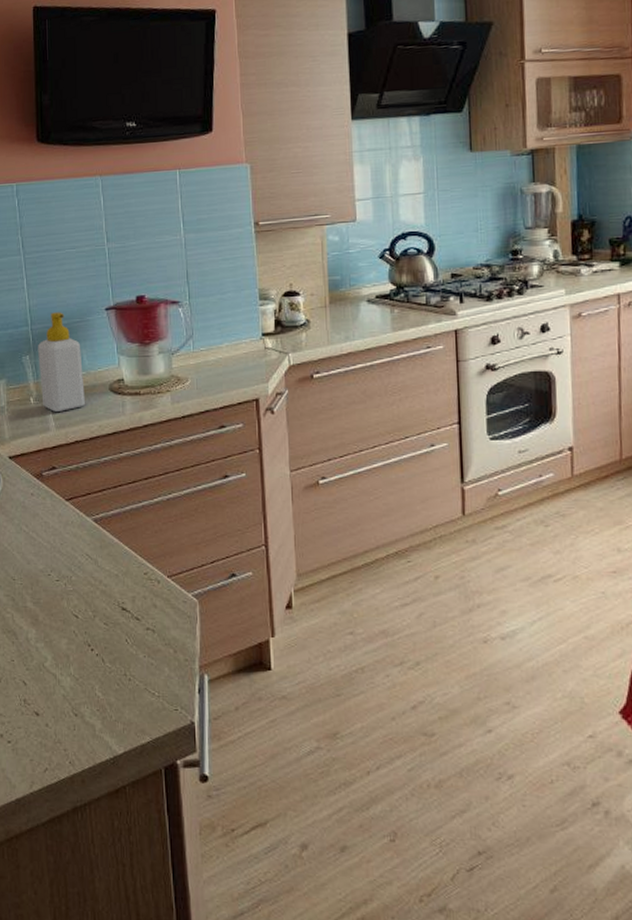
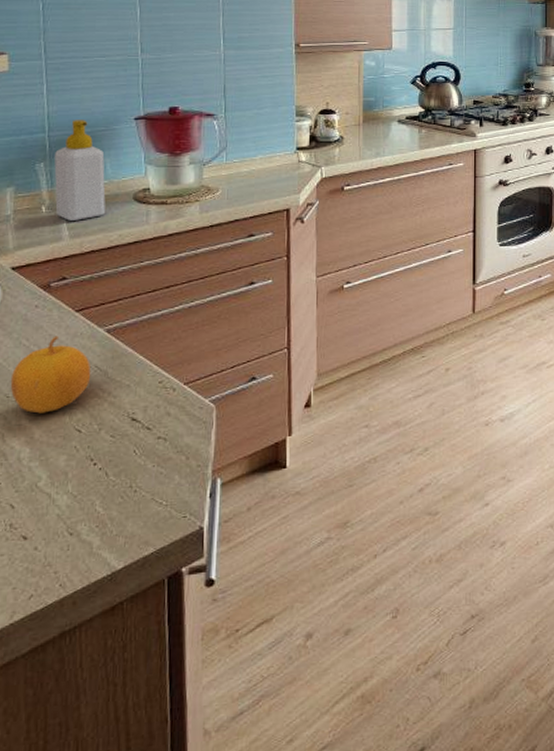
fruit: none [15,523,83,597] -> present [10,335,91,414]

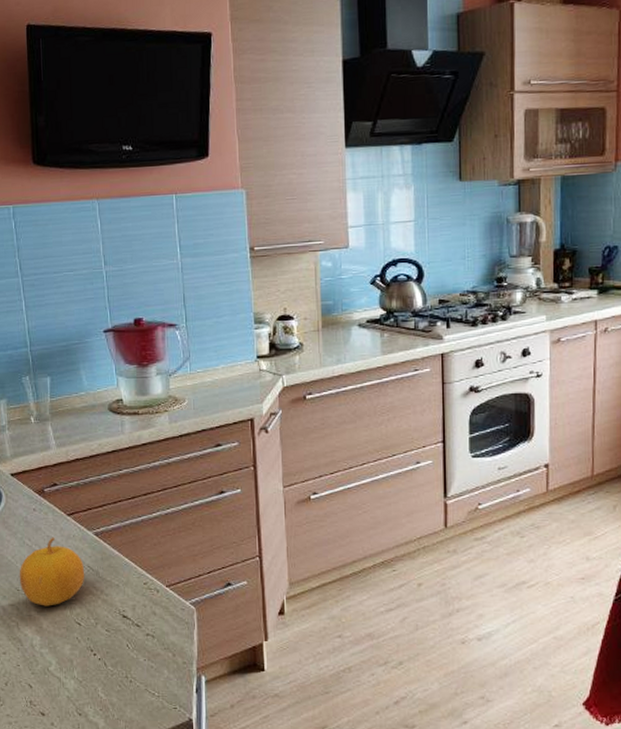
soap bottle: present [54,120,106,221] -> none [37,334,85,431]

